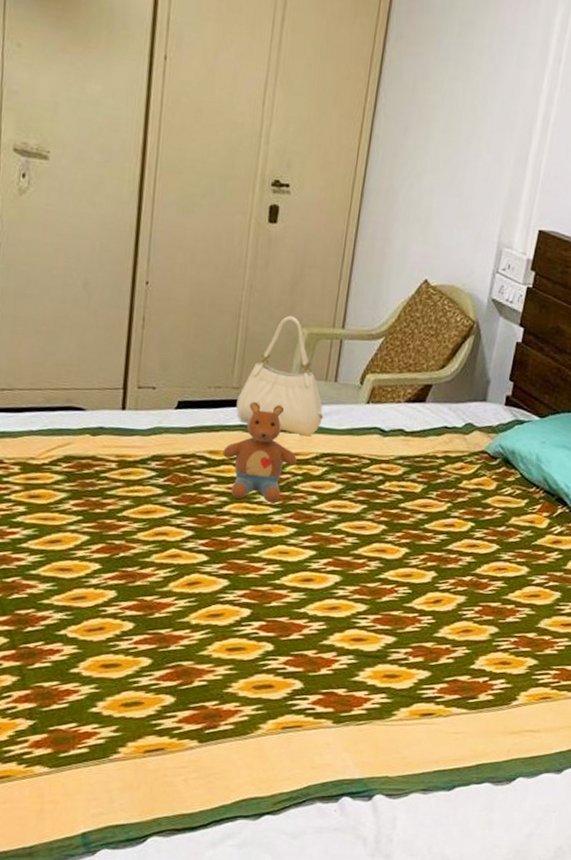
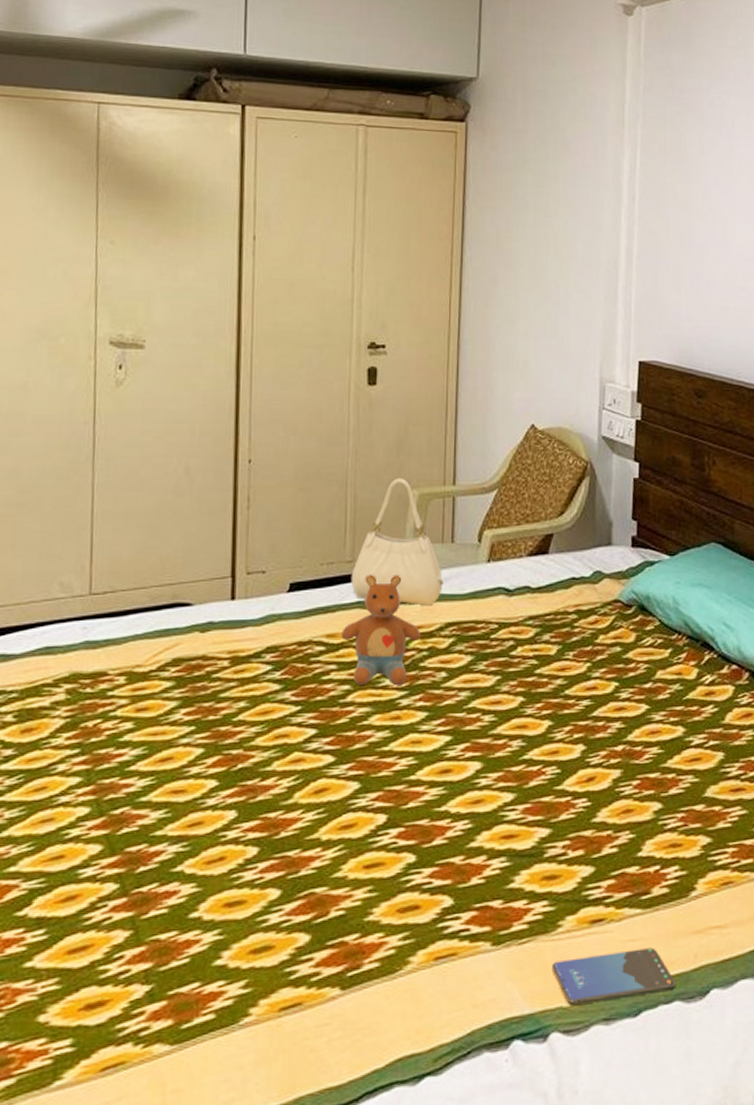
smartphone: none [382,740,489,777] -> present [551,947,676,1006]

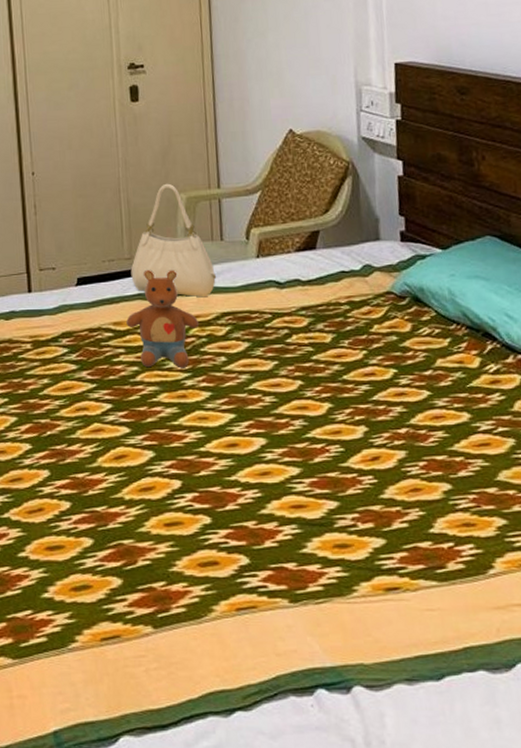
smartphone: present [551,947,676,1006] -> none [349,618,480,664]

